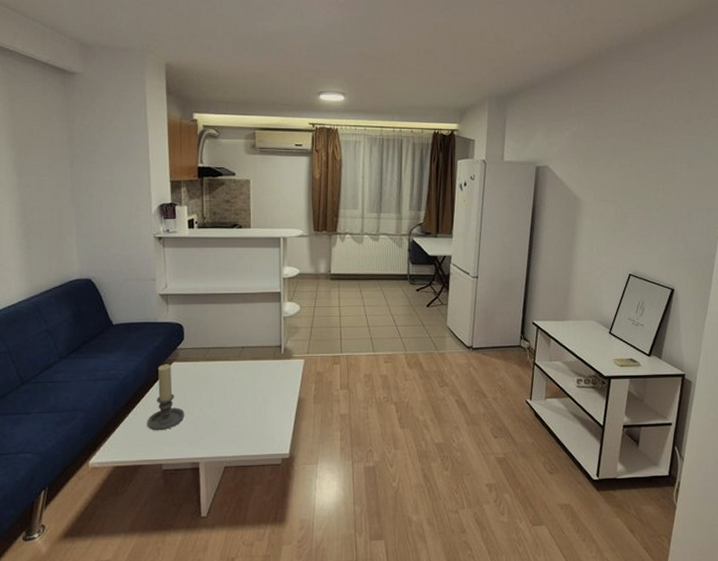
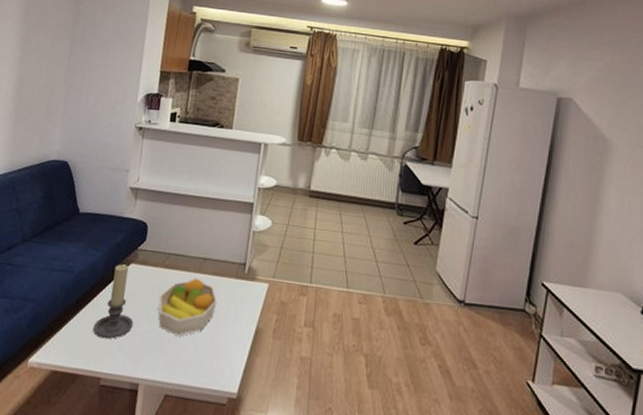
fruit bowl: none [205,365,260,417] -> present [158,278,218,336]

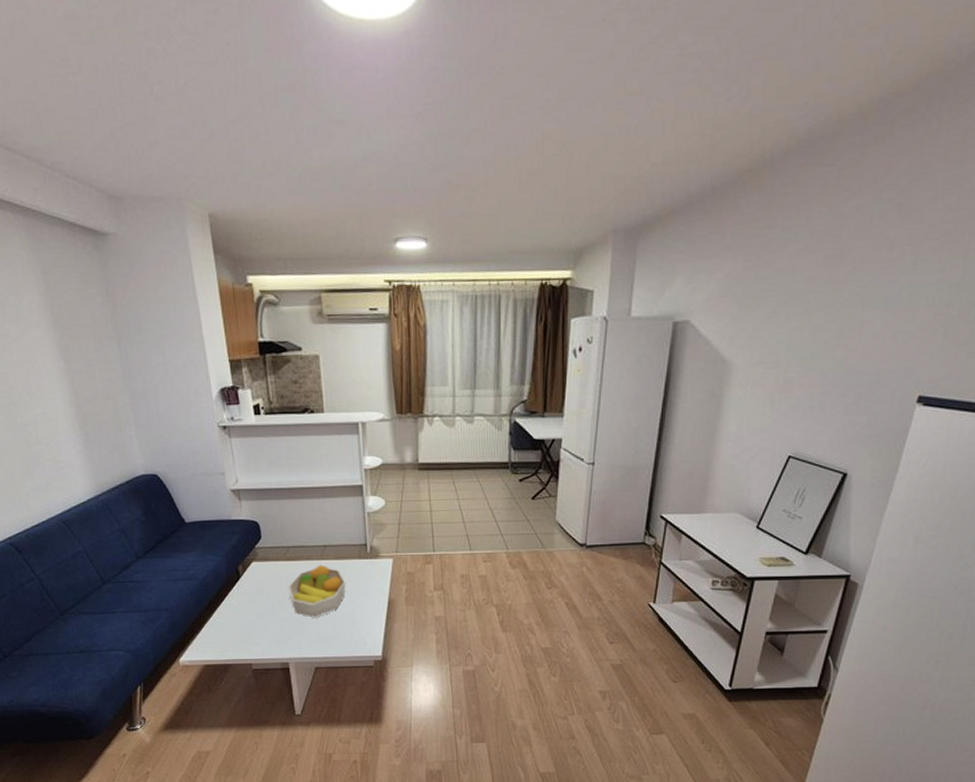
candle holder: present [92,264,134,340] -> none [232,564,270,631]

